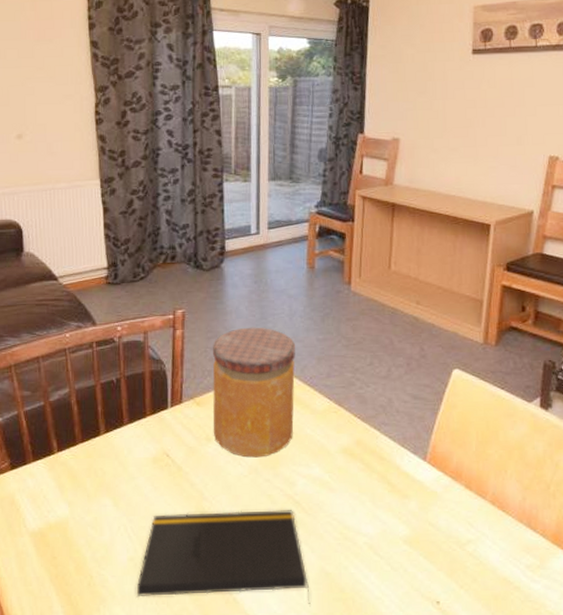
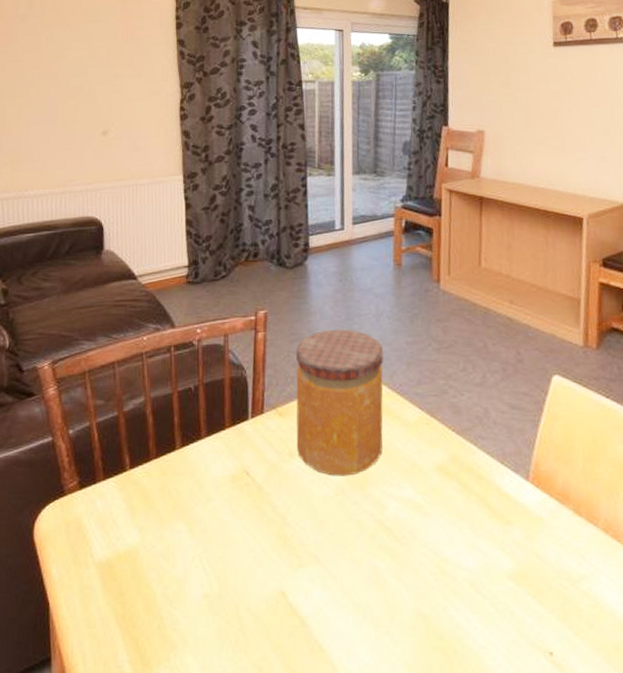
notepad: present [136,510,311,604] -> none [211,538,406,654]

